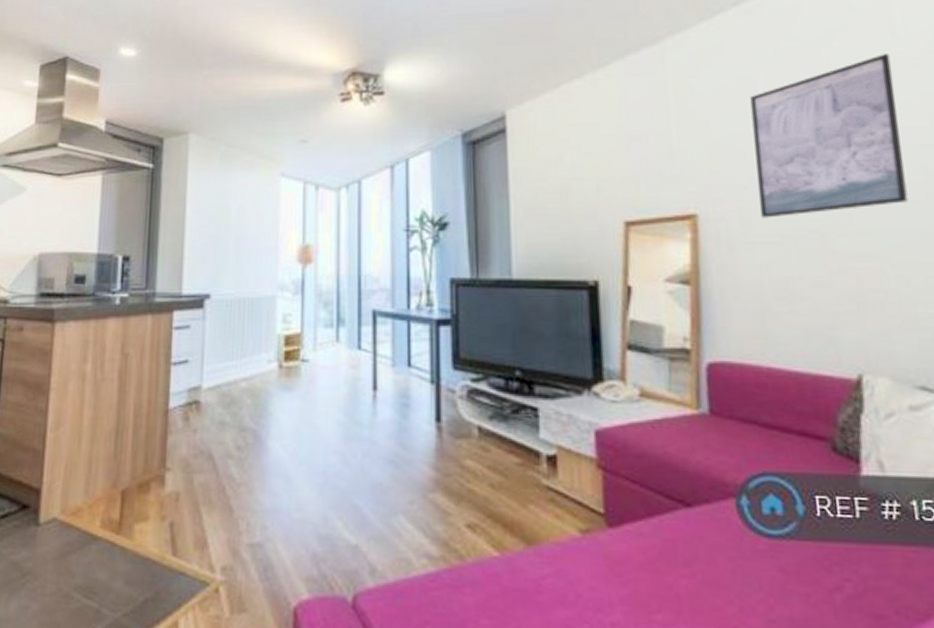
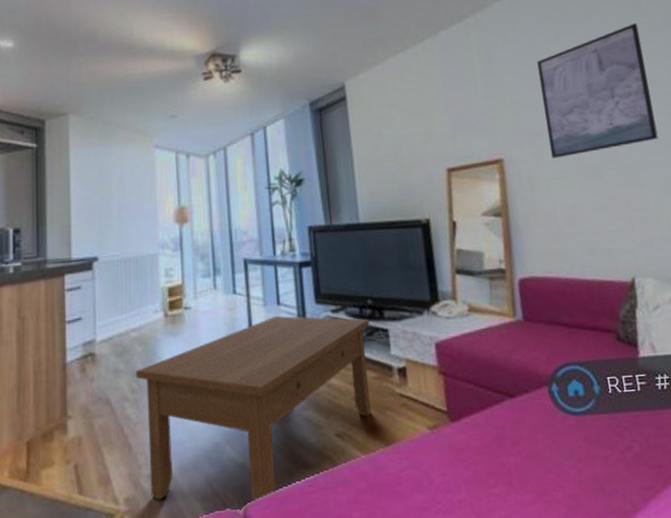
coffee table: none [242,380,516,593] -> present [135,316,371,504]

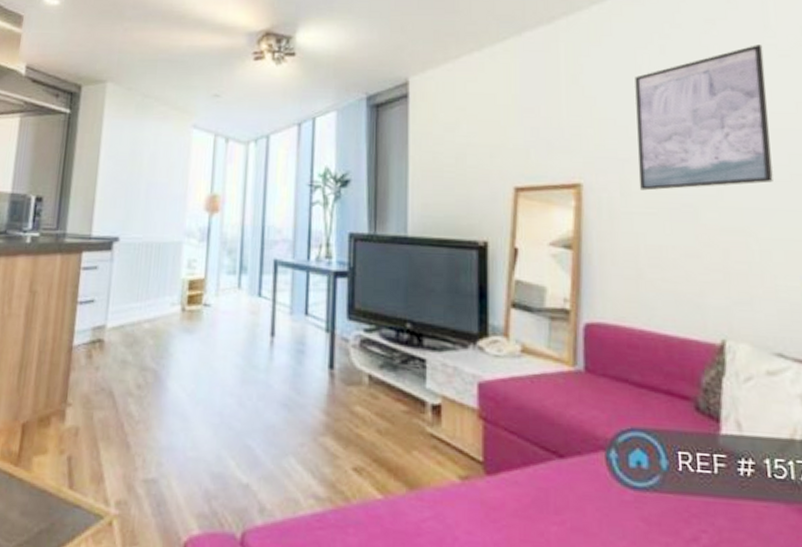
coffee table: present [135,316,371,504] -> none [143,327,406,530]

